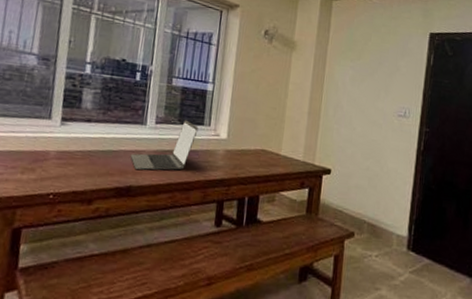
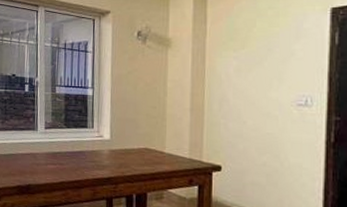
laptop: present [130,120,199,171] -> none [26,124,83,171]

